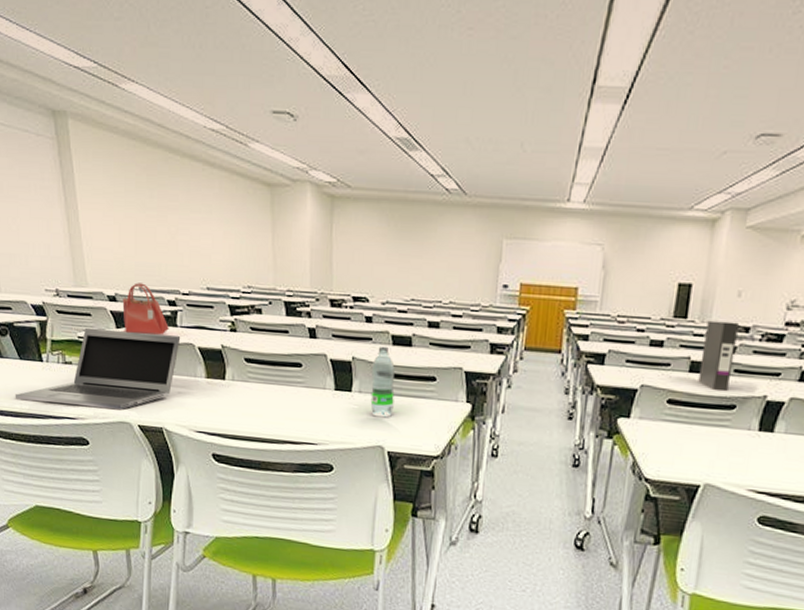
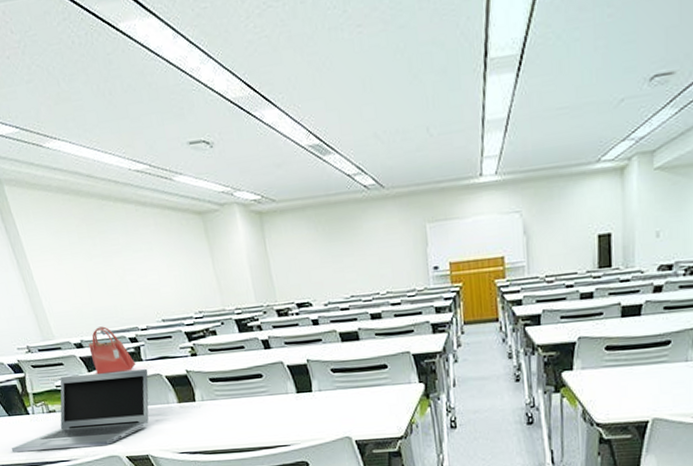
bottle: present [370,346,395,418] -> none [326,344,354,411]
binder: present [698,320,739,392] -> none [630,262,662,331]

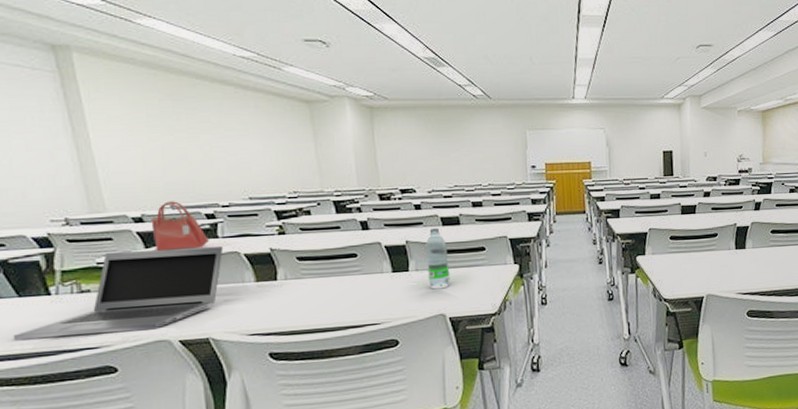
bottle: none [326,344,354,411] -> present [425,227,450,290]

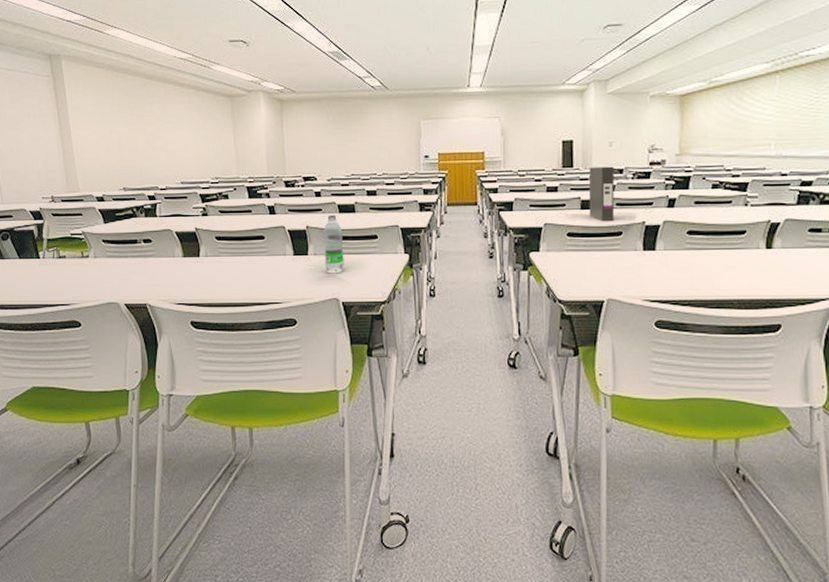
laptop: present [13,247,224,341] -> none [14,224,160,294]
handbag: present [151,201,209,252] -> none [109,184,150,227]
binder: none [687,174,710,225] -> present [588,166,615,222]

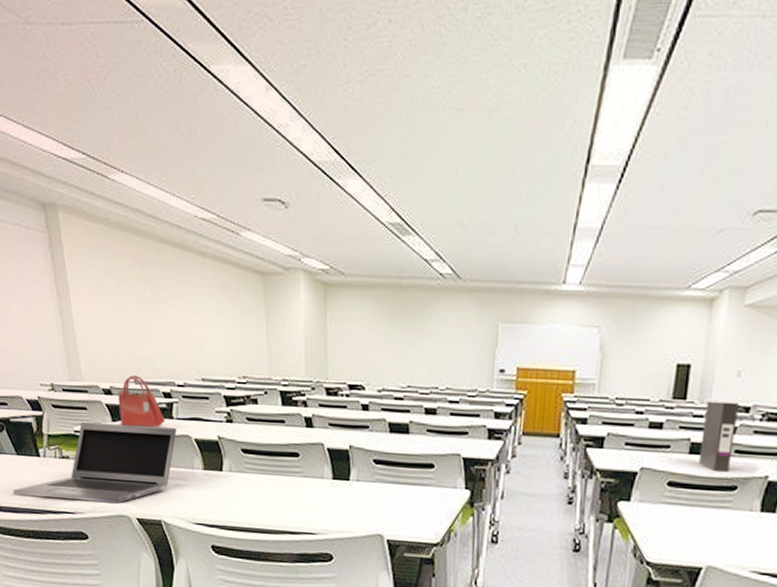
laptop: none [14,224,160,294] -> present [13,422,177,504]
handbag: none [109,184,150,227] -> present [118,375,165,427]
bottle: present [322,214,344,274] -> none [368,433,393,506]

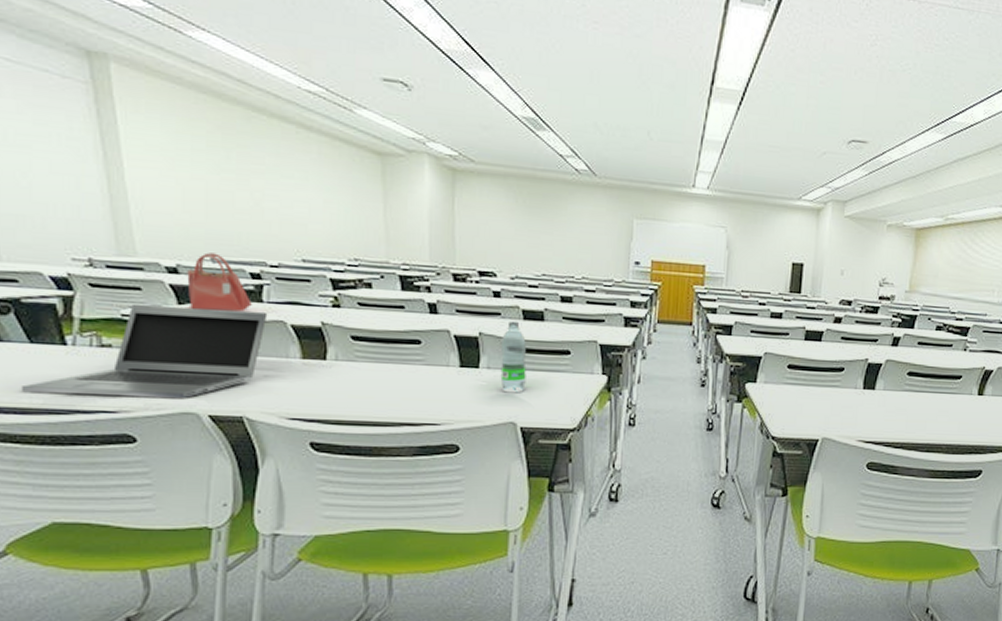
bottle: none [368,433,393,506] -> present [500,320,527,393]
binder: present [698,401,739,473] -> none [812,295,843,357]

